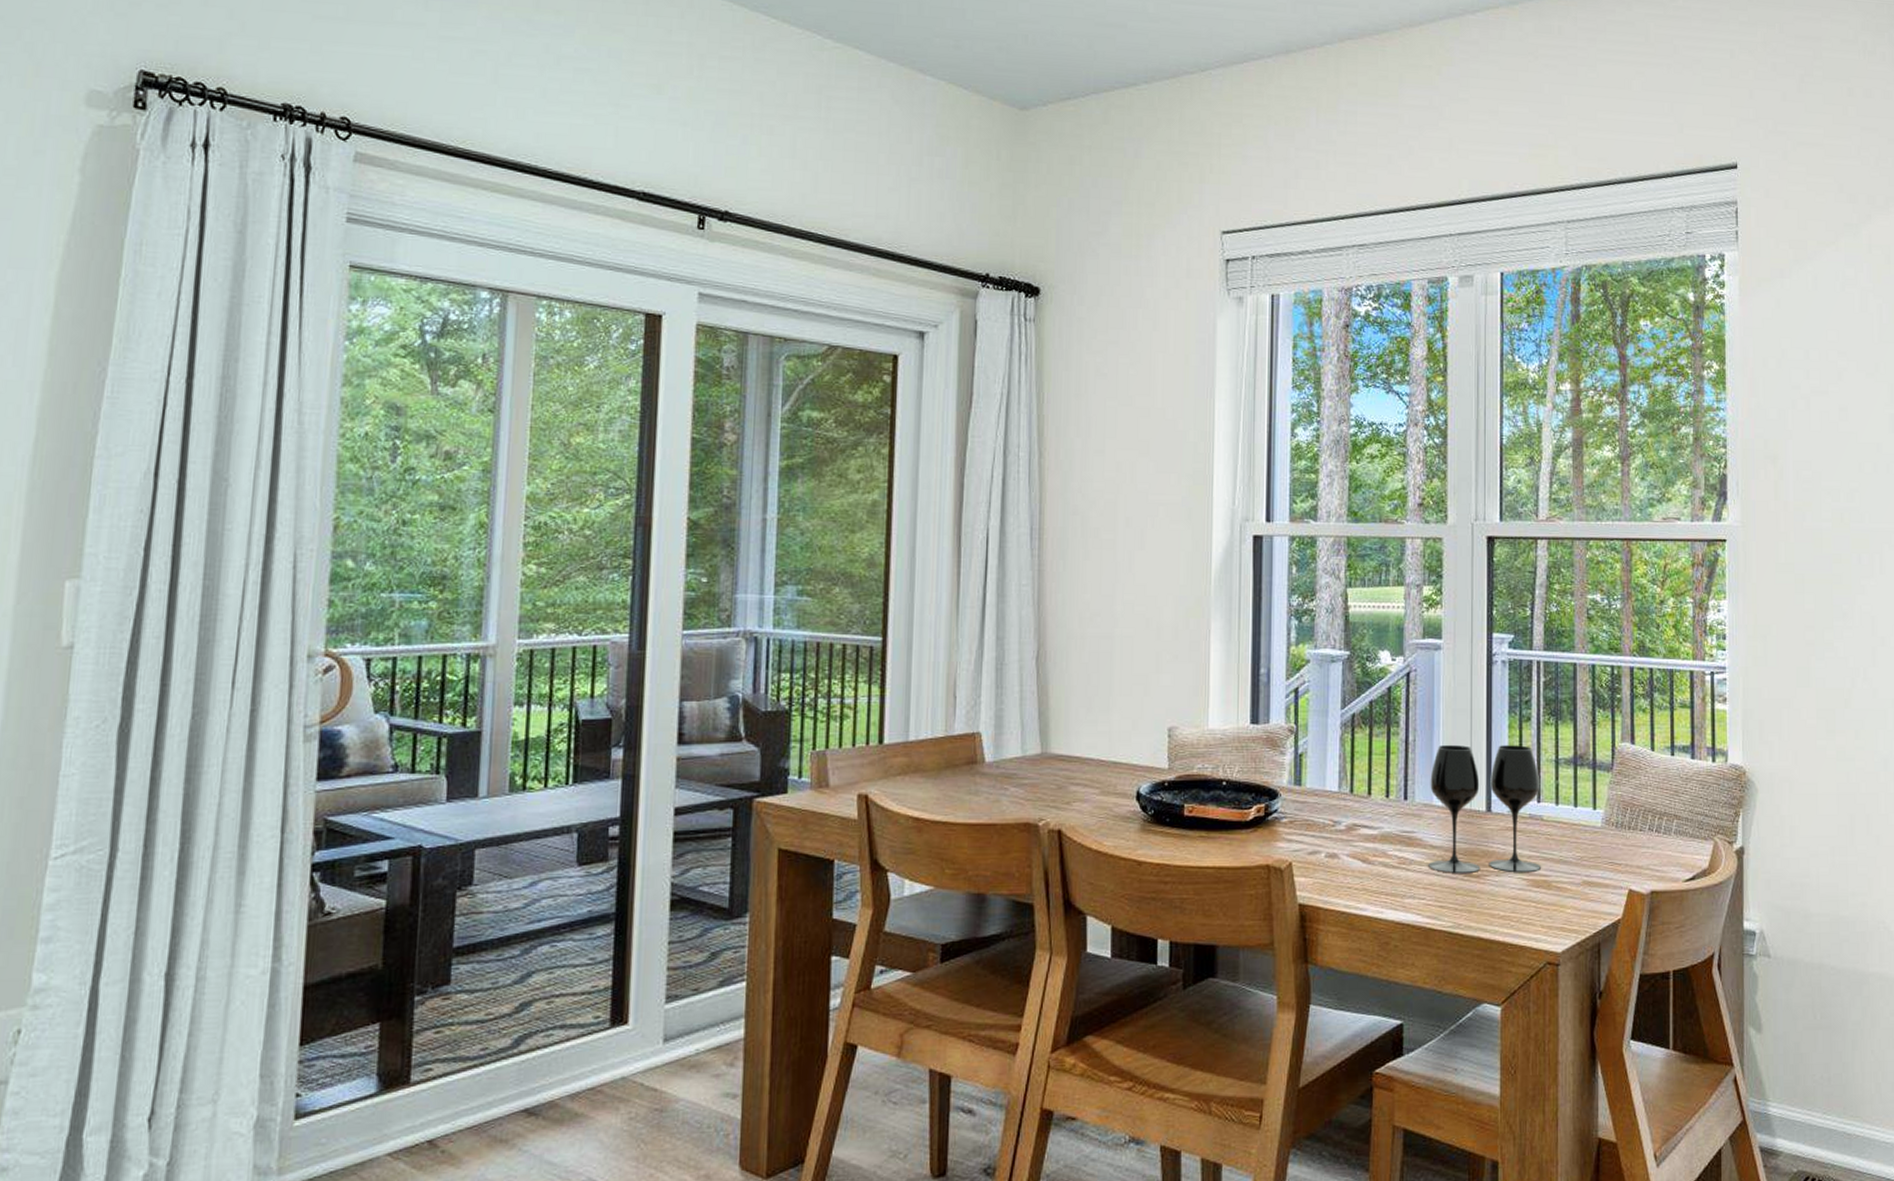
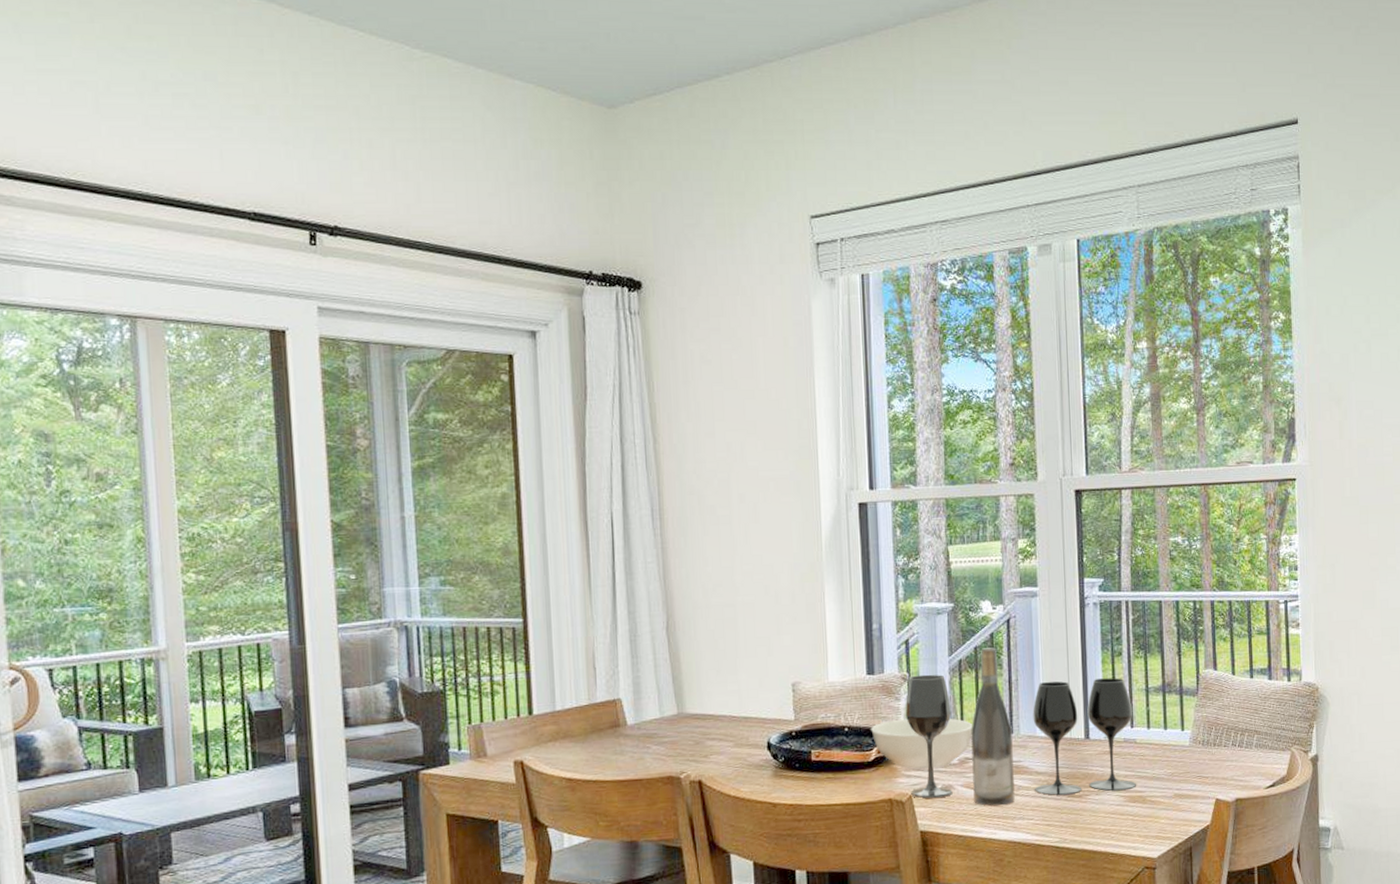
bowl: none [1251,775,1364,835] -> present [871,718,973,770]
wine glass: none [1290,728,1340,867] -> present [905,674,953,799]
wine bottle: none [1359,703,1406,880] -> present [971,647,1015,806]

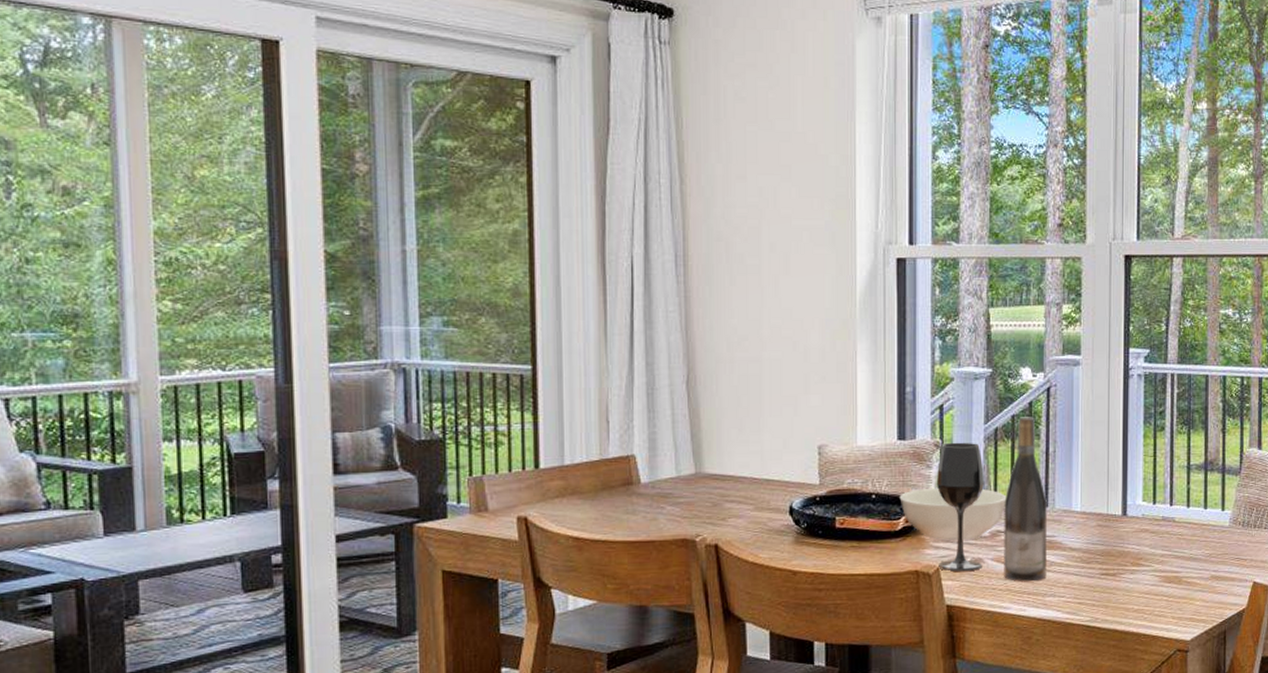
wine glass: present [1033,678,1136,795] -> none [1068,453,1172,573]

